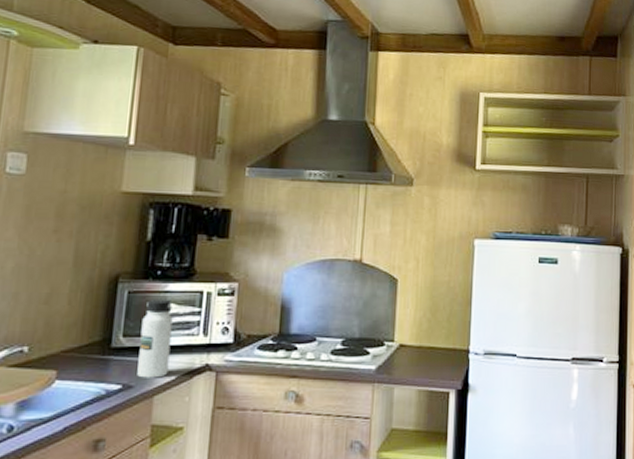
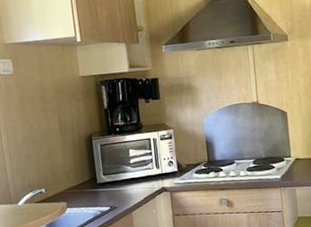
water bottle: present [137,299,173,378] -> none [113,146,138,201]

